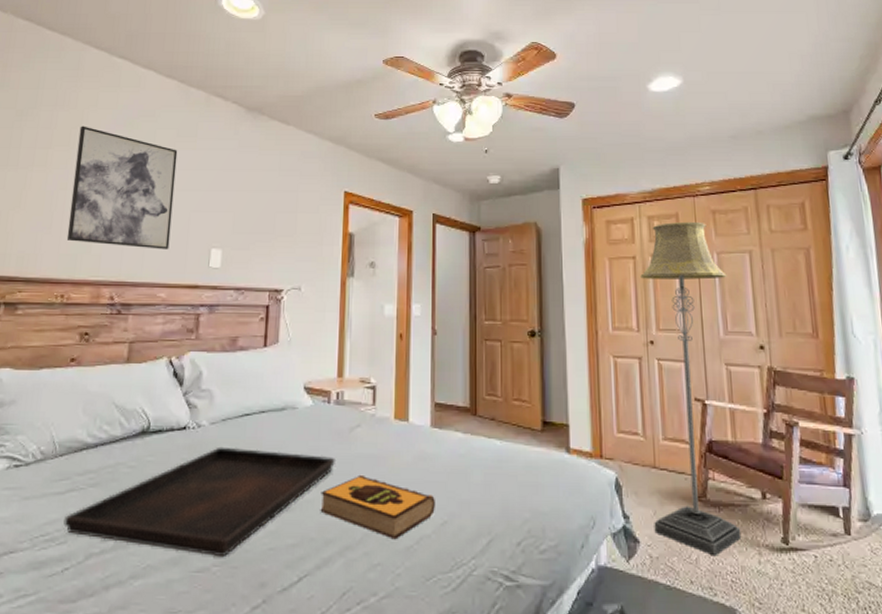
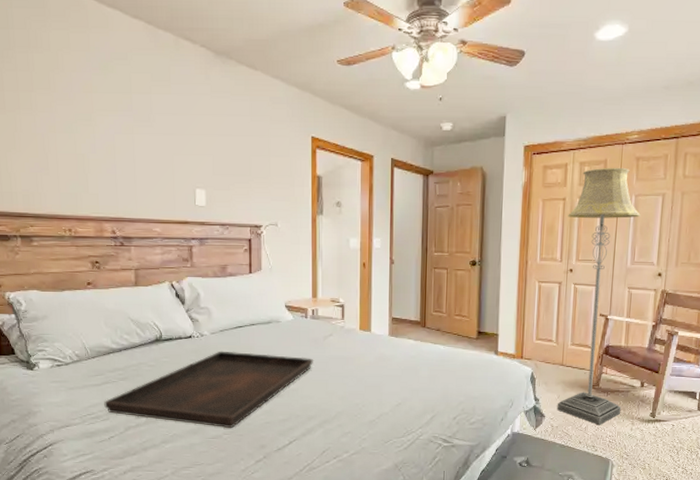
wall art: present [66,126,178,250] -> none [57,68,158,189]
hardback book: present [320,474,435,540] -> none [303,371,392,416]

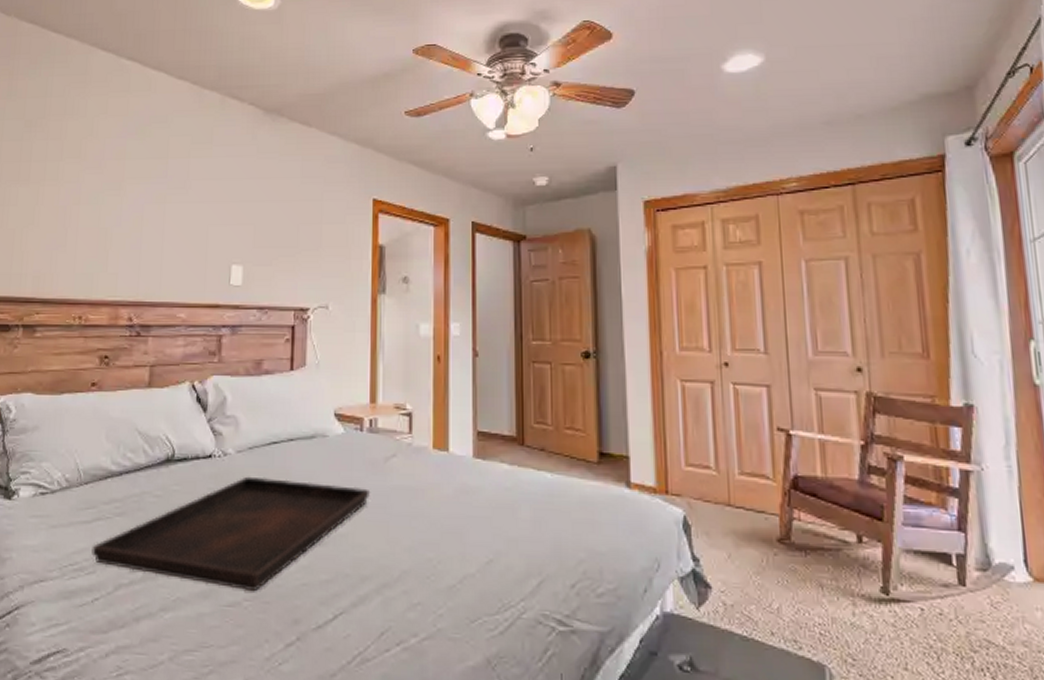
floor lamp: present [557,167,641,426] -> none [713,224,832,606]

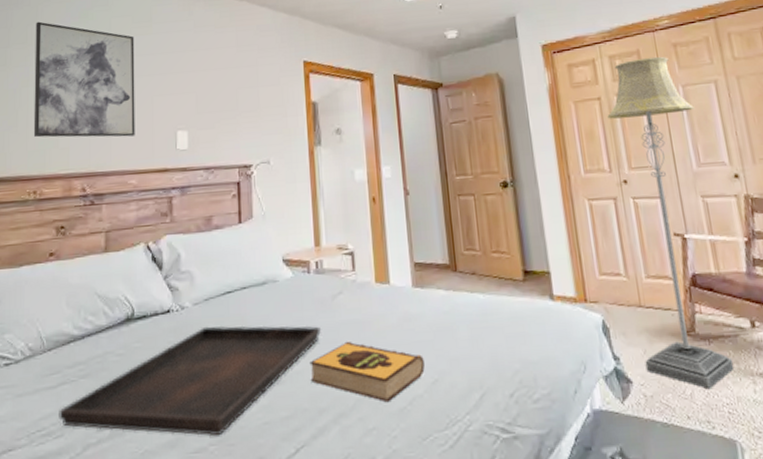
wall art: none [82,135,193,267] -> present [33,21,135,138]
hardback book: none [355,507,479,578] -> present [309,341,425,403]
floor lamp: none [713,224,832,606] -> present [607,56,735,390]

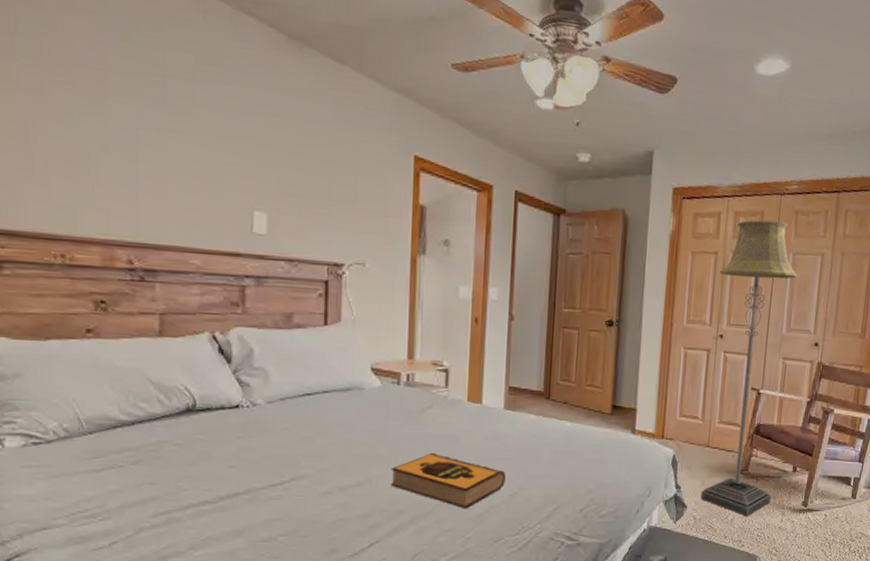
wall art: present [33,21,135,138] -> none [53,32,199,208]
serving tray: present [59,325,322,436] -> none [104,425,407,528]

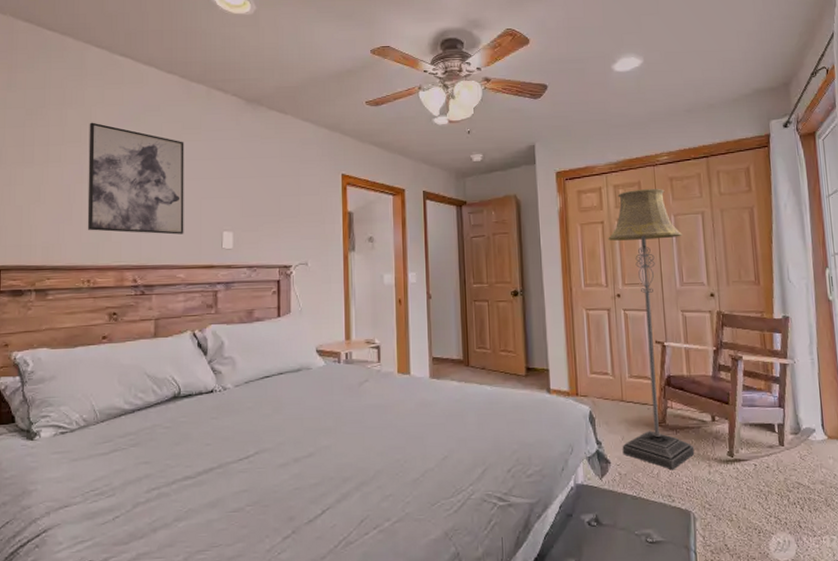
wall art: none [53,32,199,208] -> present [87,122,184,235]
hardback book: present [390,452,506,509] -> none [337,421,437,474]

